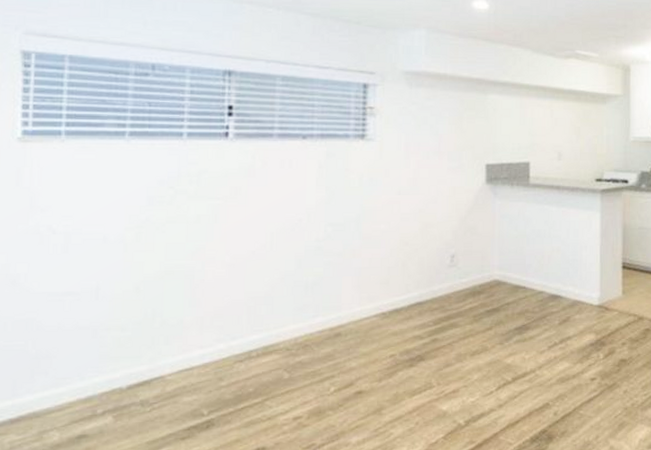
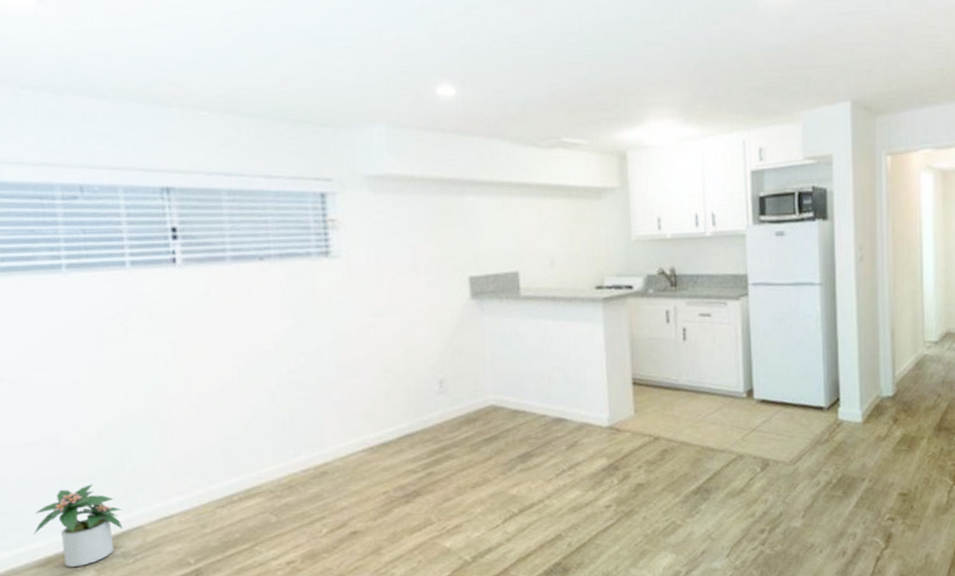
potted plant: none [60,334,147,413] -> present [33,484,123,567]

